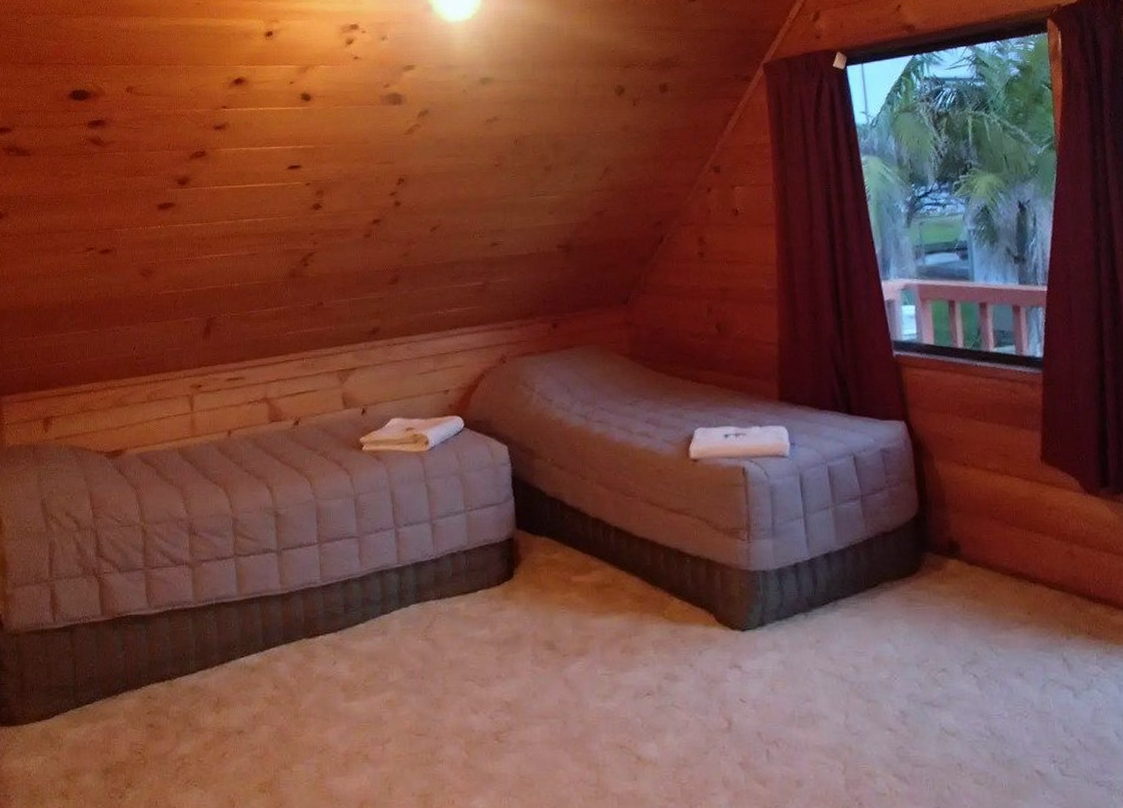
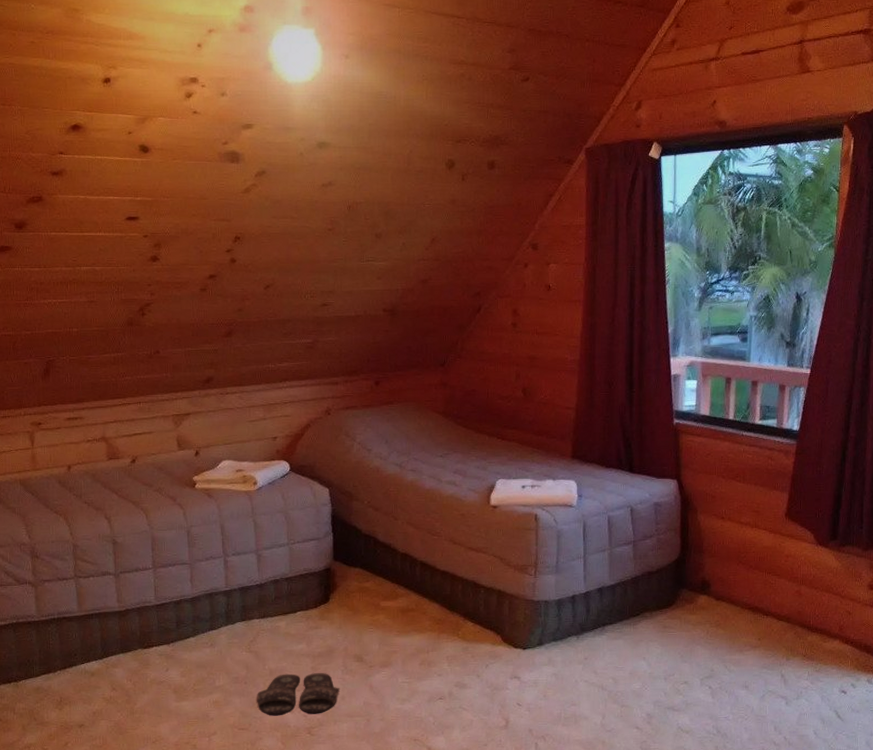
slippers: none [435,663,531,718] -> present [257,672,340,716]

